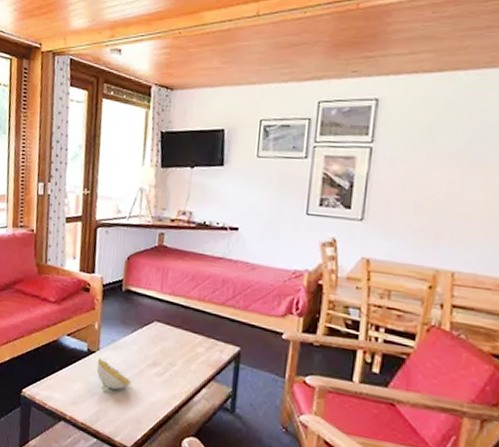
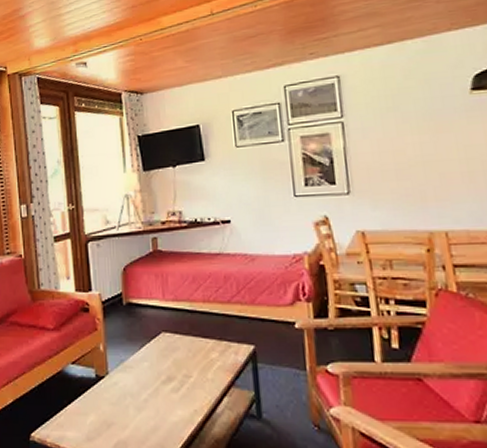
decorative bowl: present [96,358,132,391] -> none [108,383,148,419]

